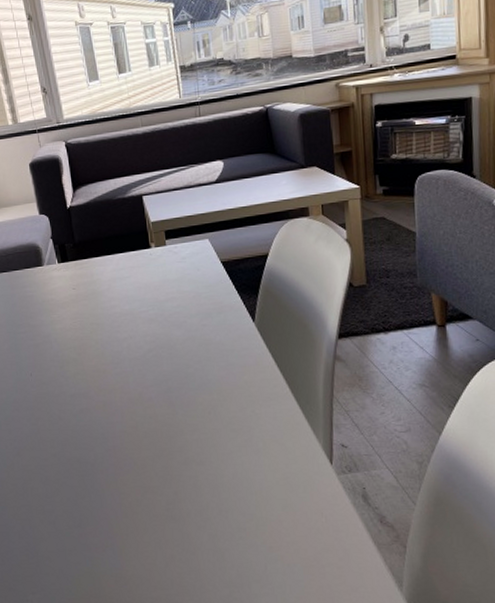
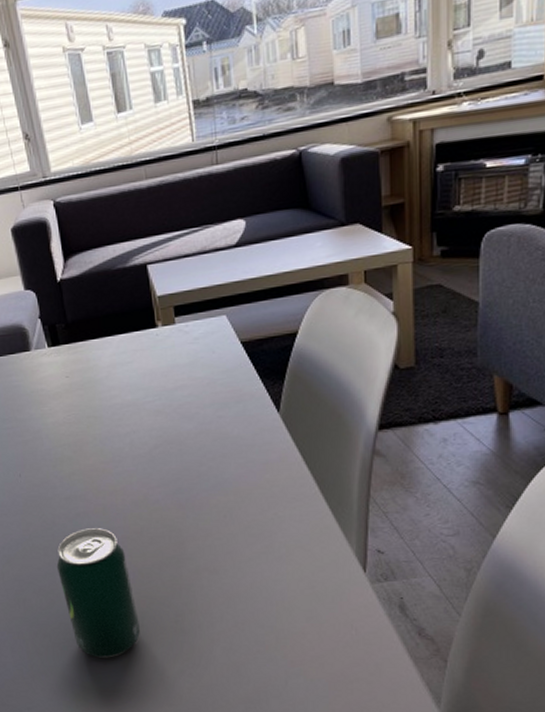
beverage can: none [61,423,136,544] -> present [56,528,141,658]

